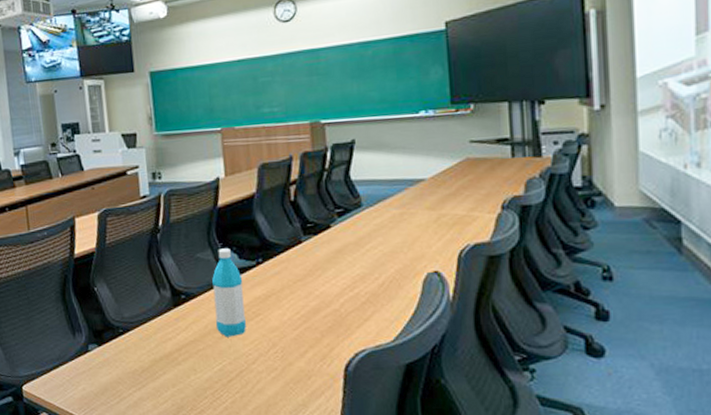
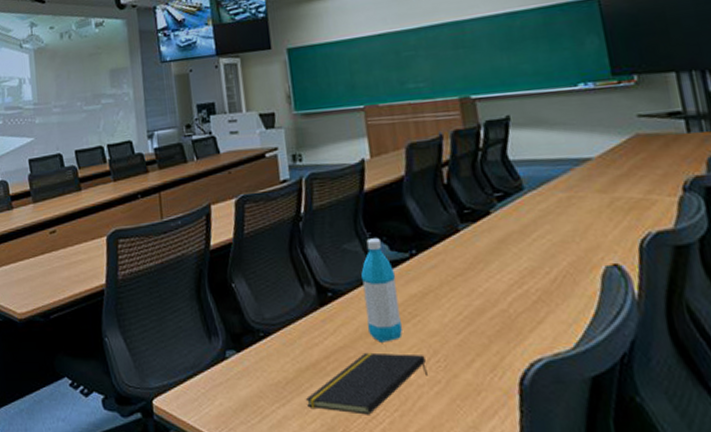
notepad: none [158,345,266,396] -> present [305,352,428,415]

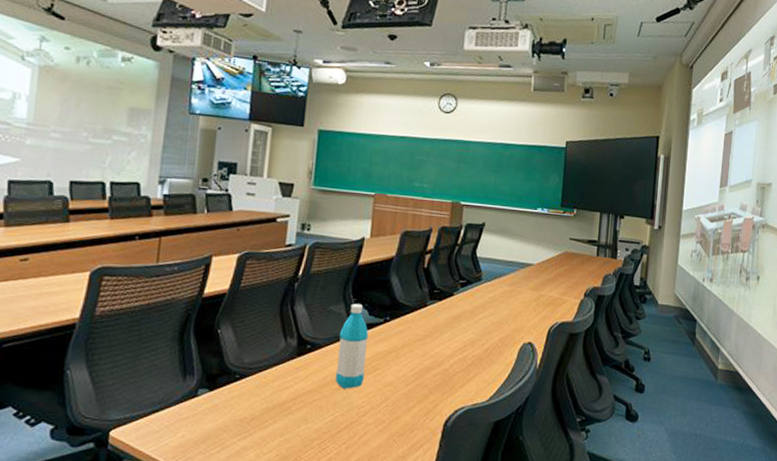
notepad: present [305,352,428,415] -> none [266,396,377,447]

